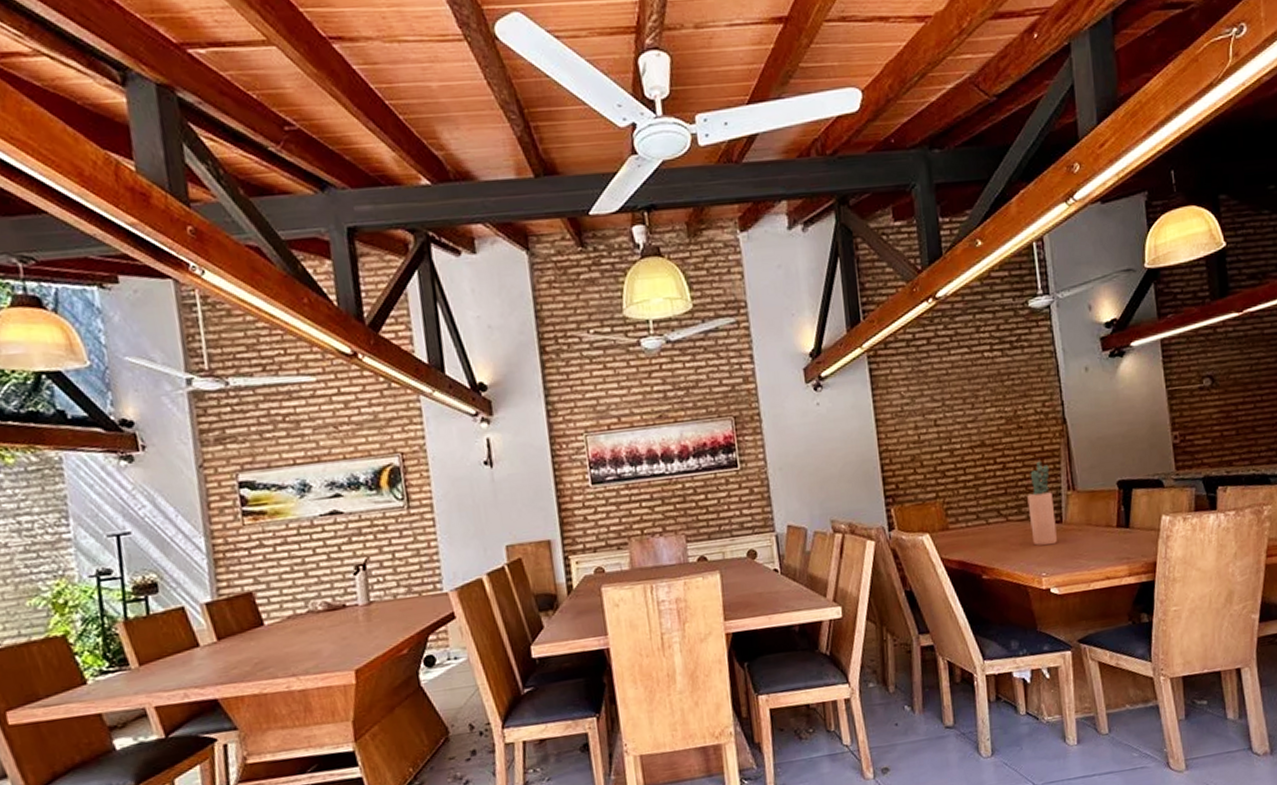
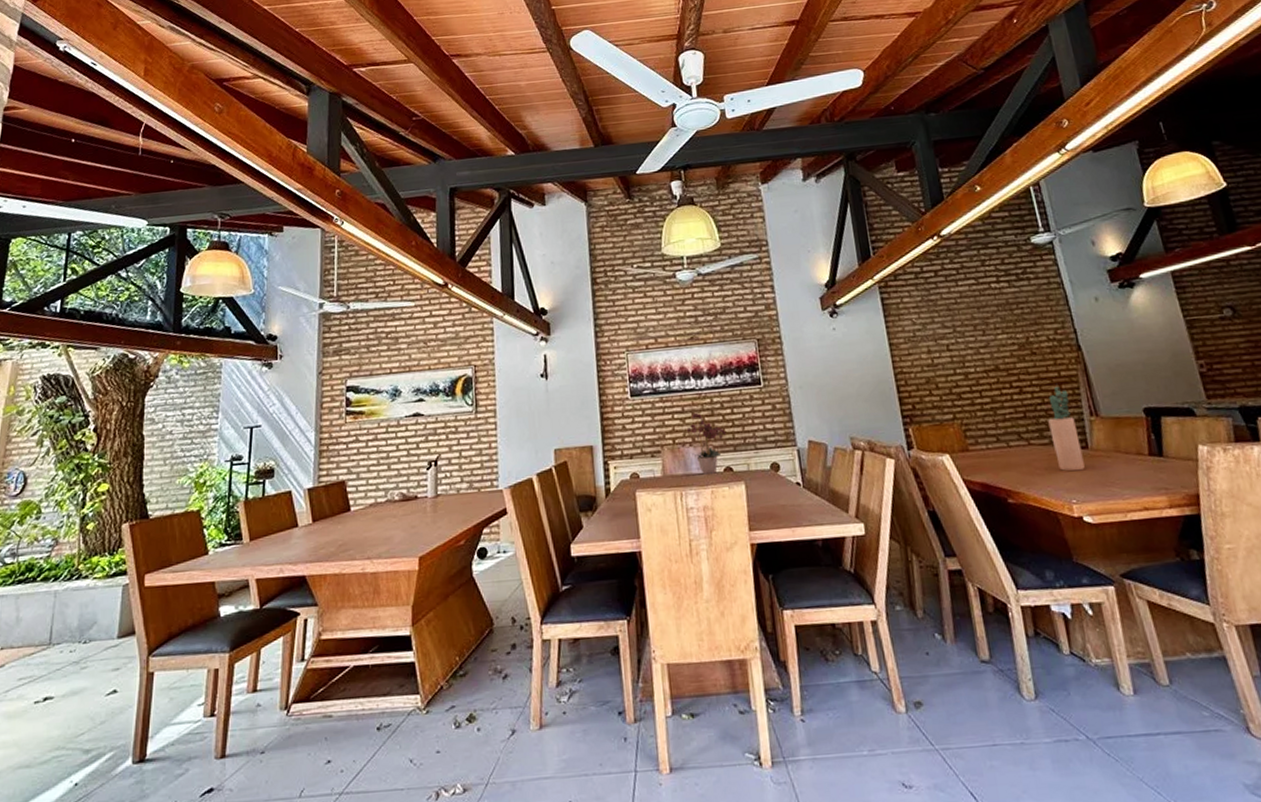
flower arrangement: none [656,499,700,567] -> present [686,412,727,476]

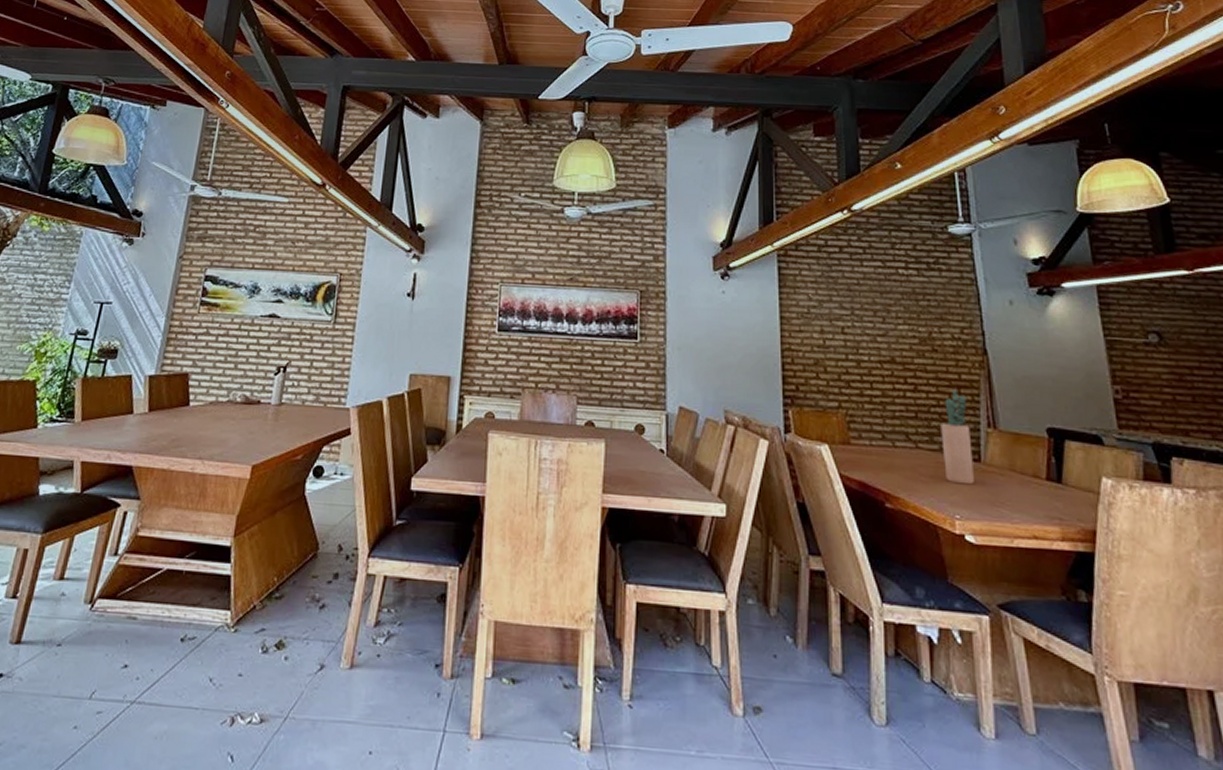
flower arrangement: present [686,412,727,476] -> none [551,358,594,427]

